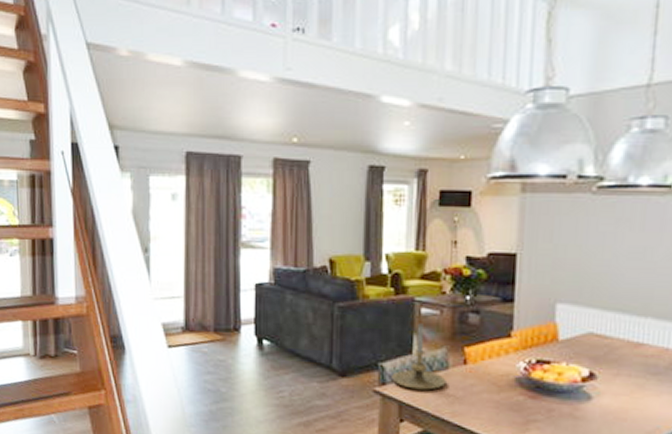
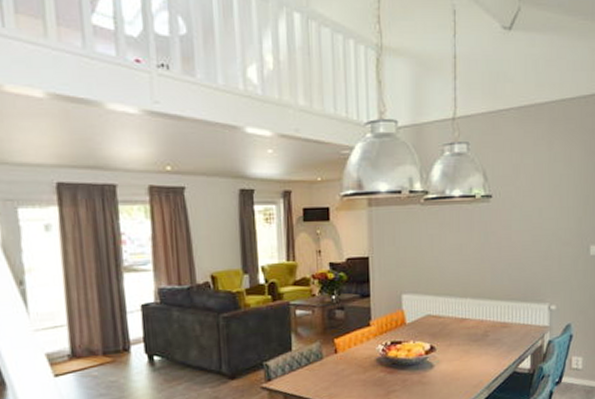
candle holder: present [392,323,446,390] -> none [276,323,322,381]

